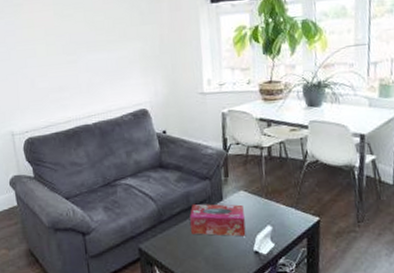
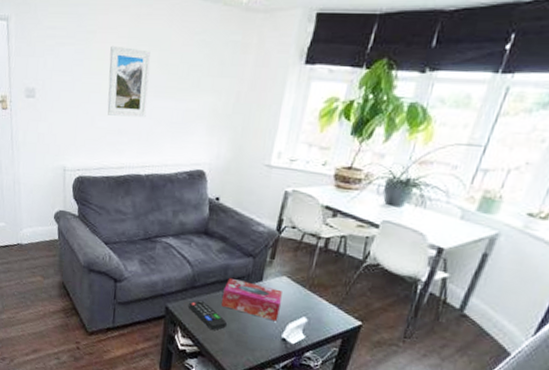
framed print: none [39,13,83,76] -> present [107,45,151,118]
remote control: none [160,233,201,260] -> present [189,300,227,330]

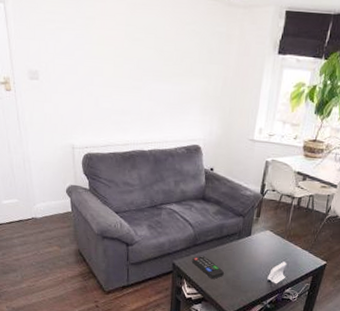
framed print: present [107,45,151,118] -> none [109,32,148,99]
tissue box: present [222,277,282,322] -> none [219,234,267,267]

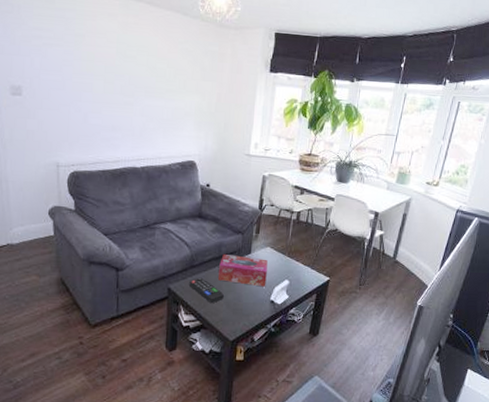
tissue box: none [219,234,267,267] -> present [218,253,268,287]

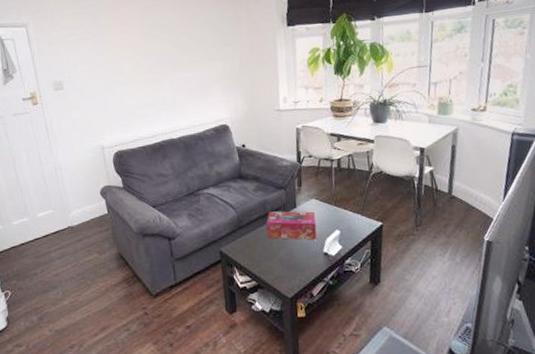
remote control: present [189,277,224,303] -> none [240,237,276,261]

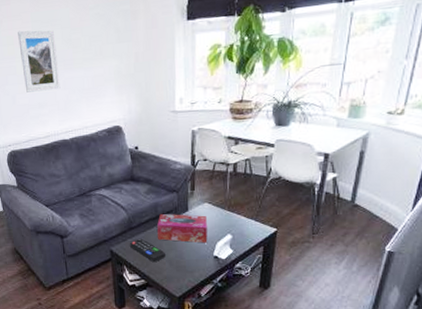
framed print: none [126,34,168,93] -> present [18,30,61,93]
remote control: none [240,237,276,261] -> present [130,238,165,262]

